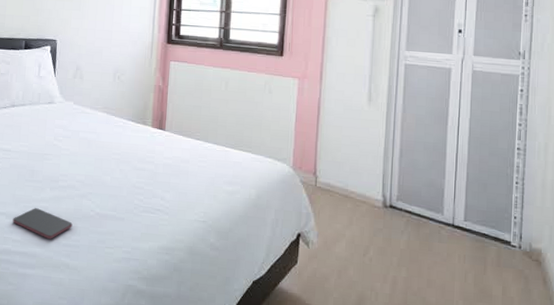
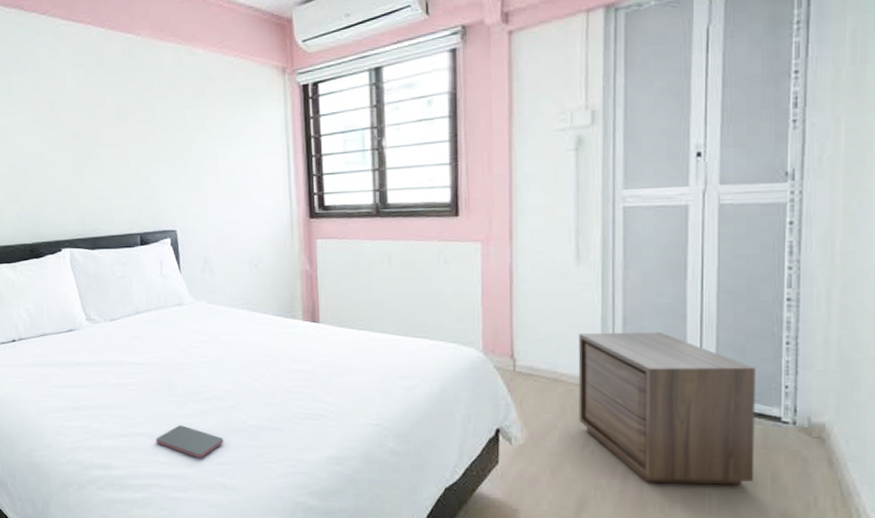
nightstand: none [362,159,494,296] -> present [578,331,755,485]

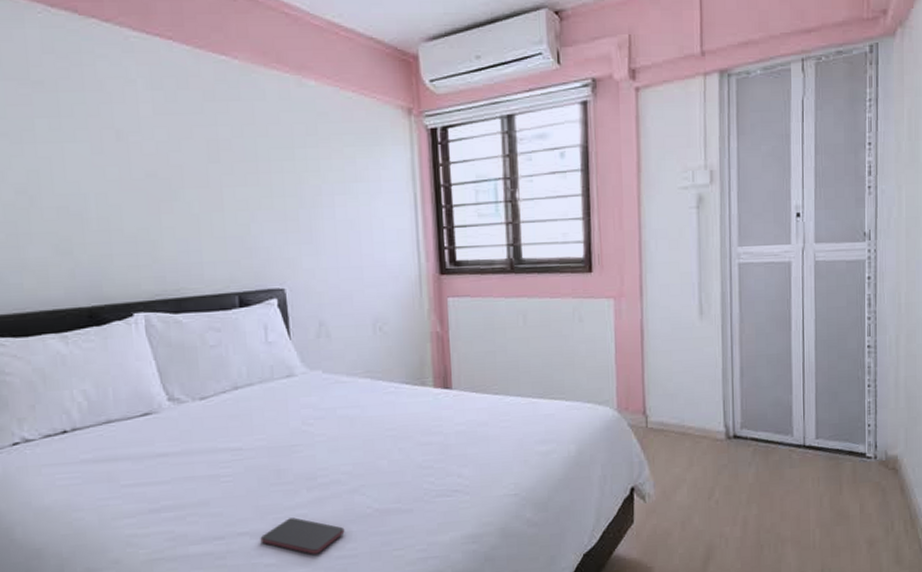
nightstand: present [578,331,755,485] -> none [702,381,847,526]

